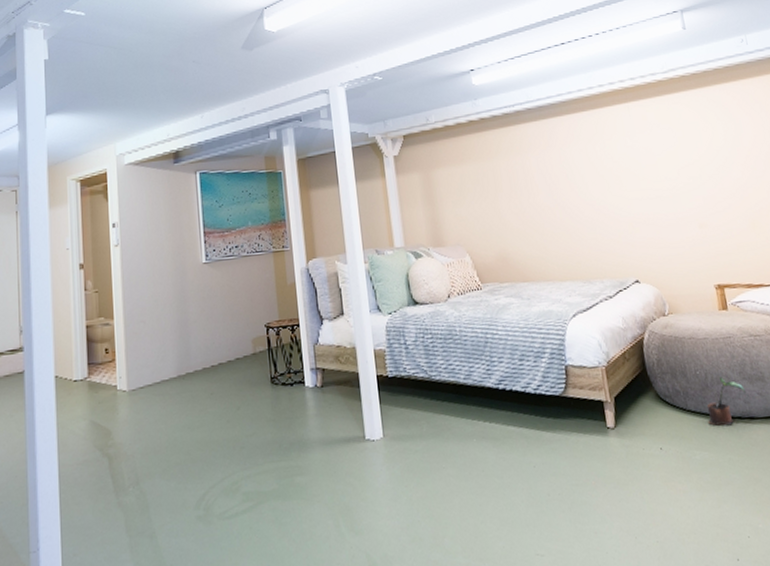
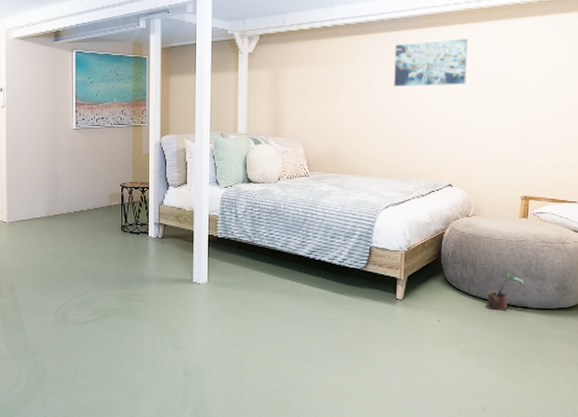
wall art: none [548,120,629,178] -> present [394,39,468,86]

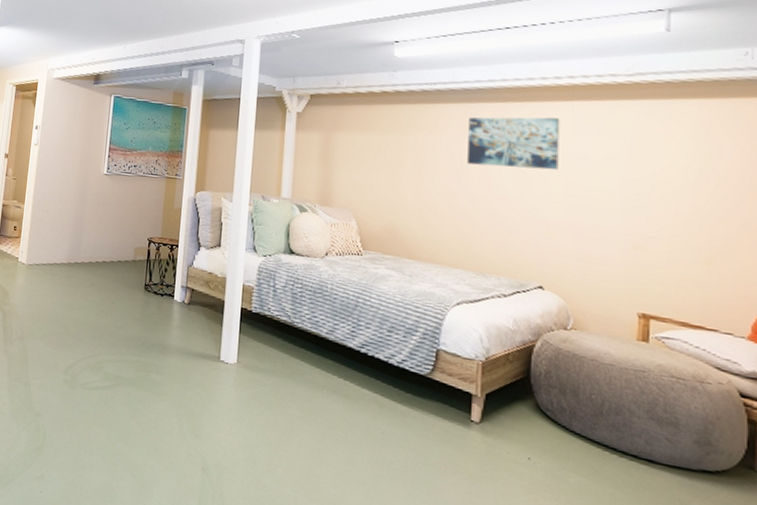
potted plant: present [485,272,526,311] -> none [593,409,651,461]

